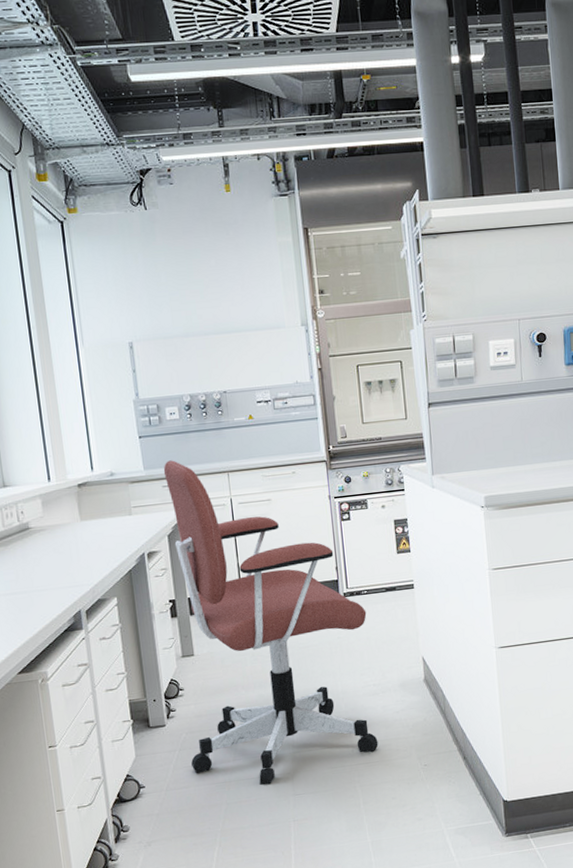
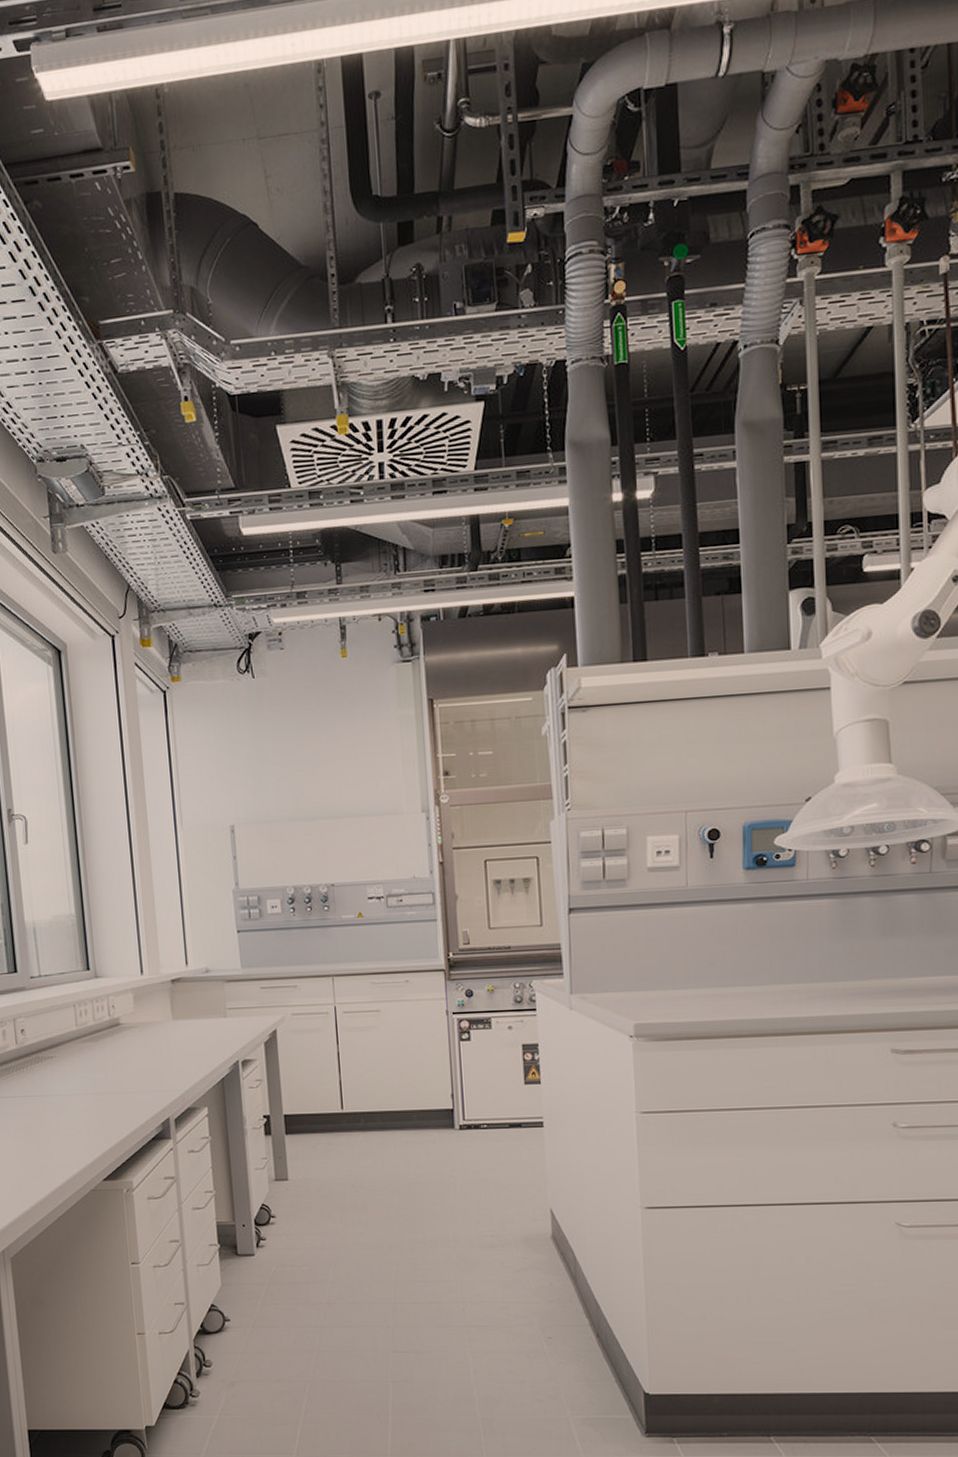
office chair: present [163,460,378,786] -> none [262,959,494,1336]

